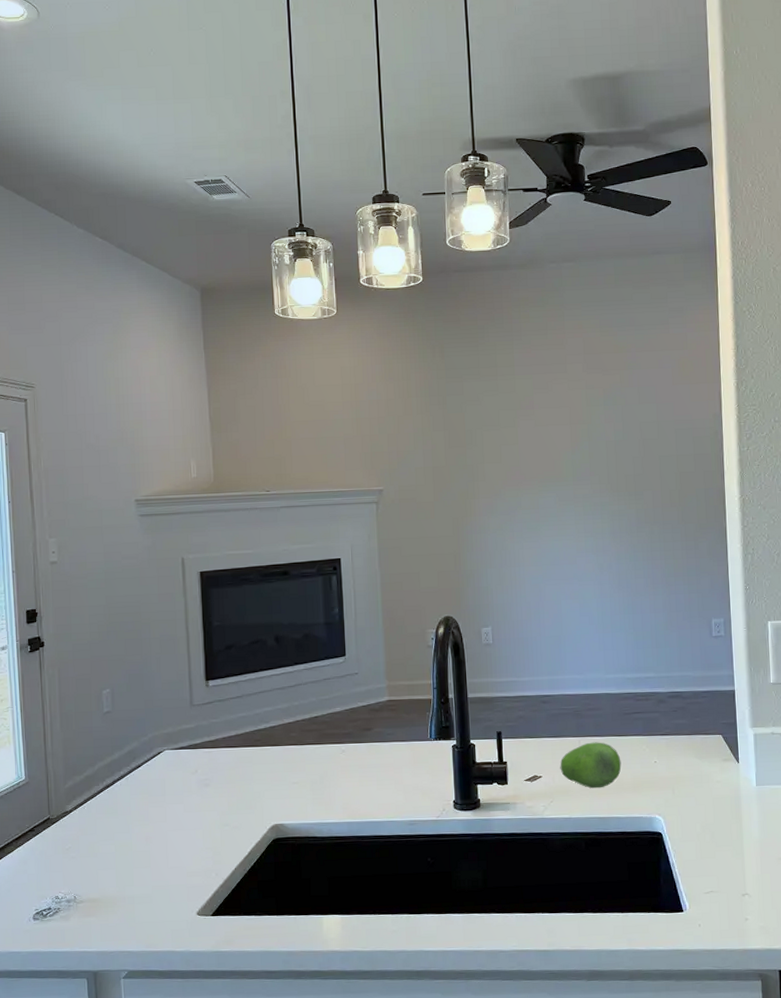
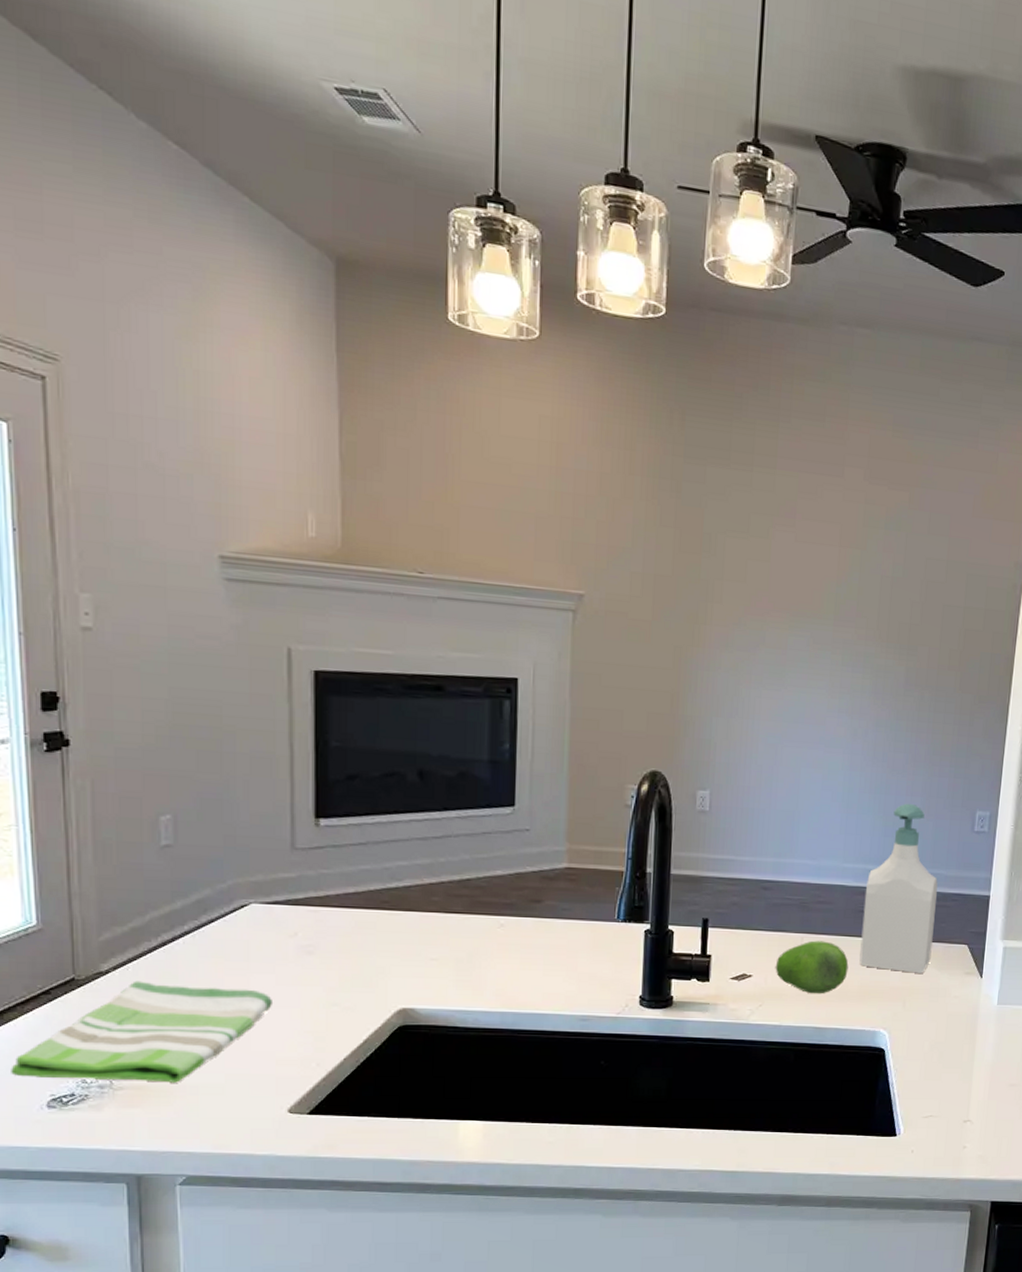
dish towel: none [9,816,182,897] -> present [11,981,272,1083]
soap bottle: none [627,619,691,764] -> present [859,803,938,973]

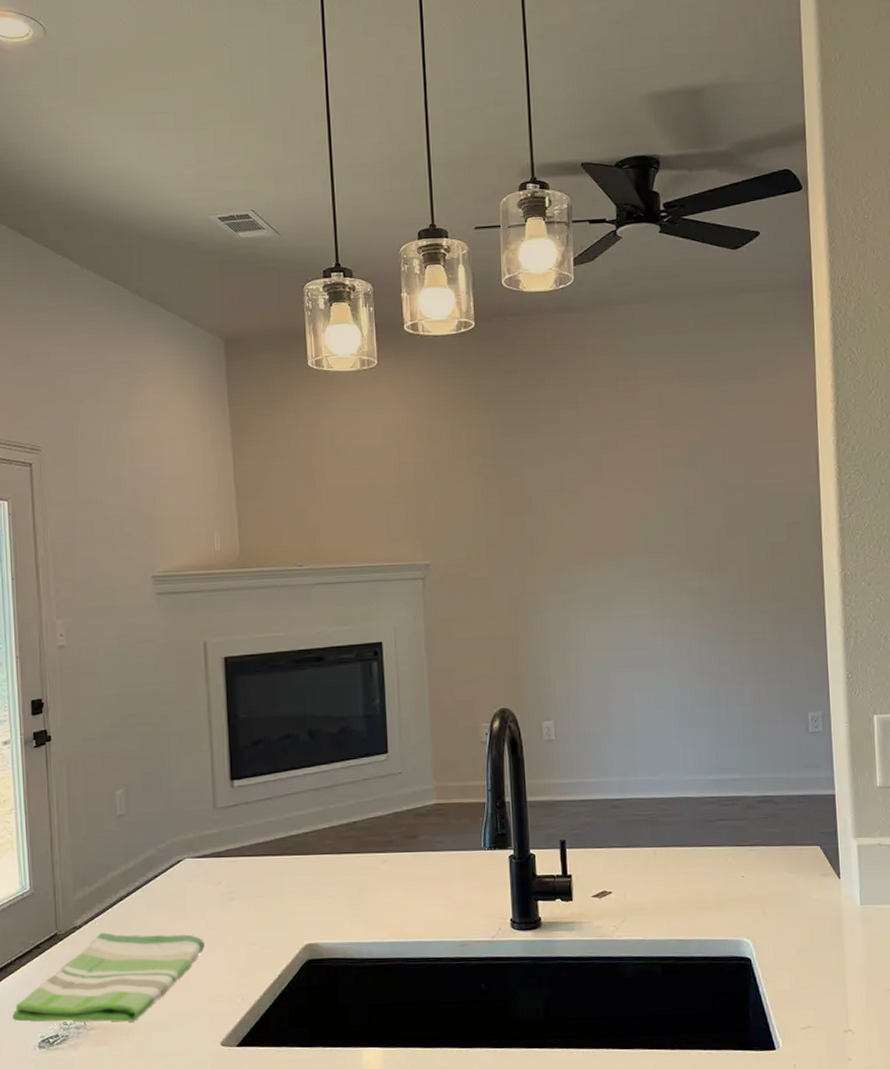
fruit: present [775,940,849,994] -> none [632,853,704,907]
soap bottle: present [859,803,938,973] -> none [709,712,785,879]

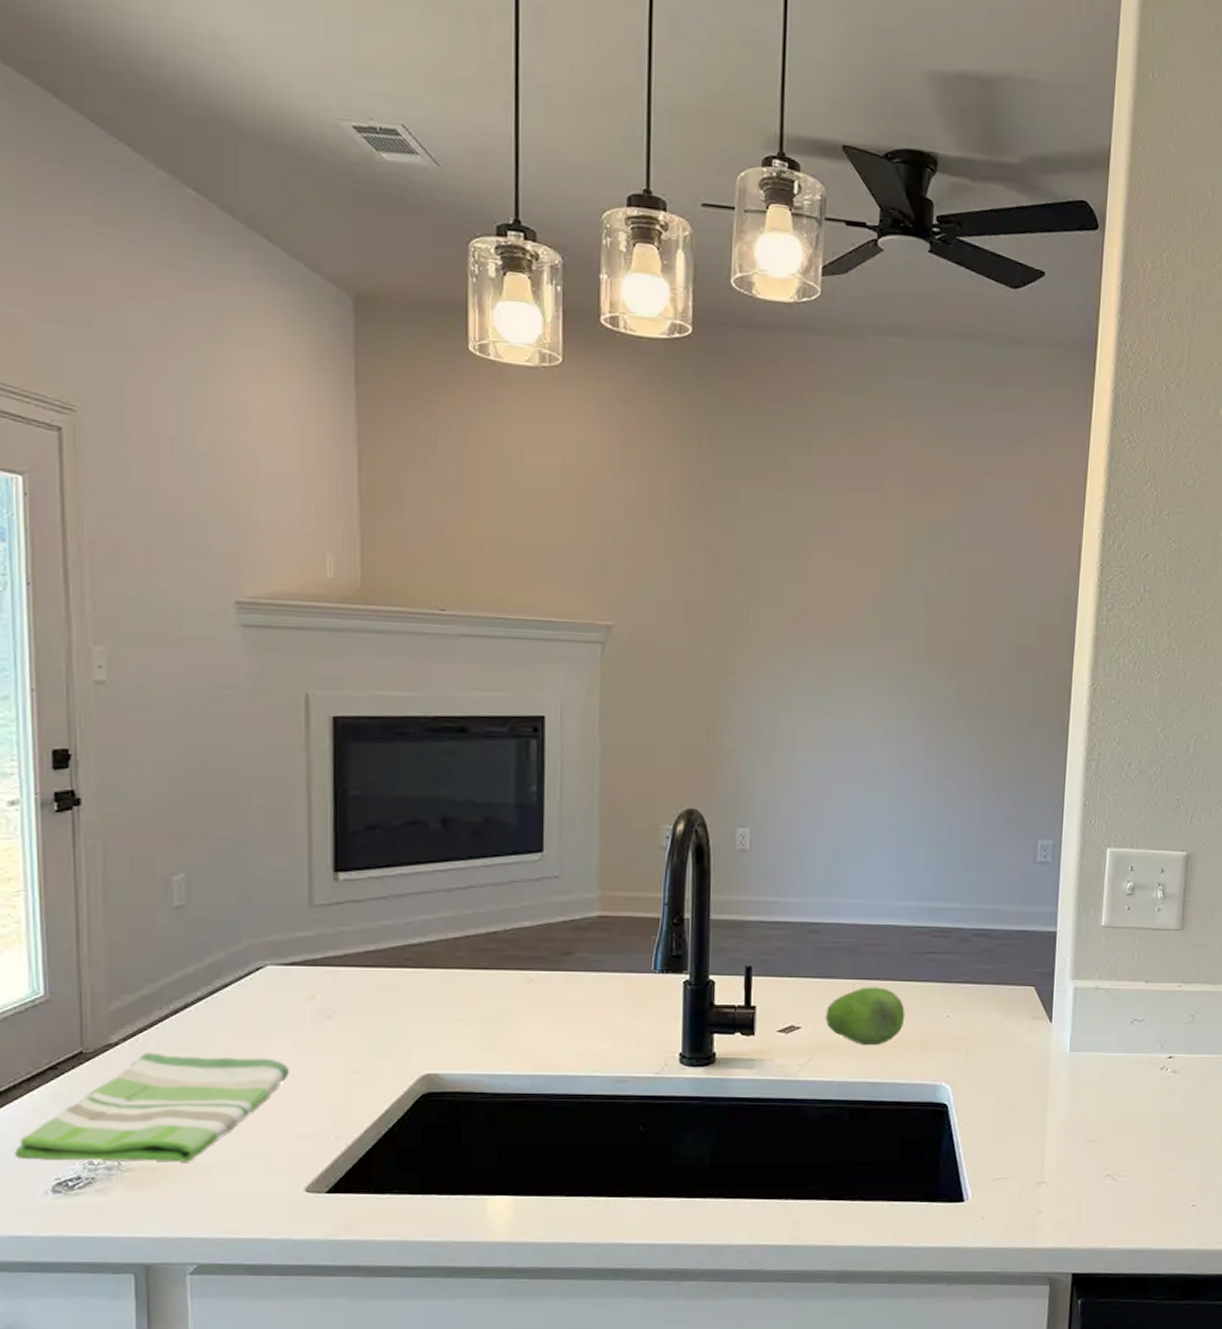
fruit: none [632,853,704,907] -> present [825,987,905,1046]

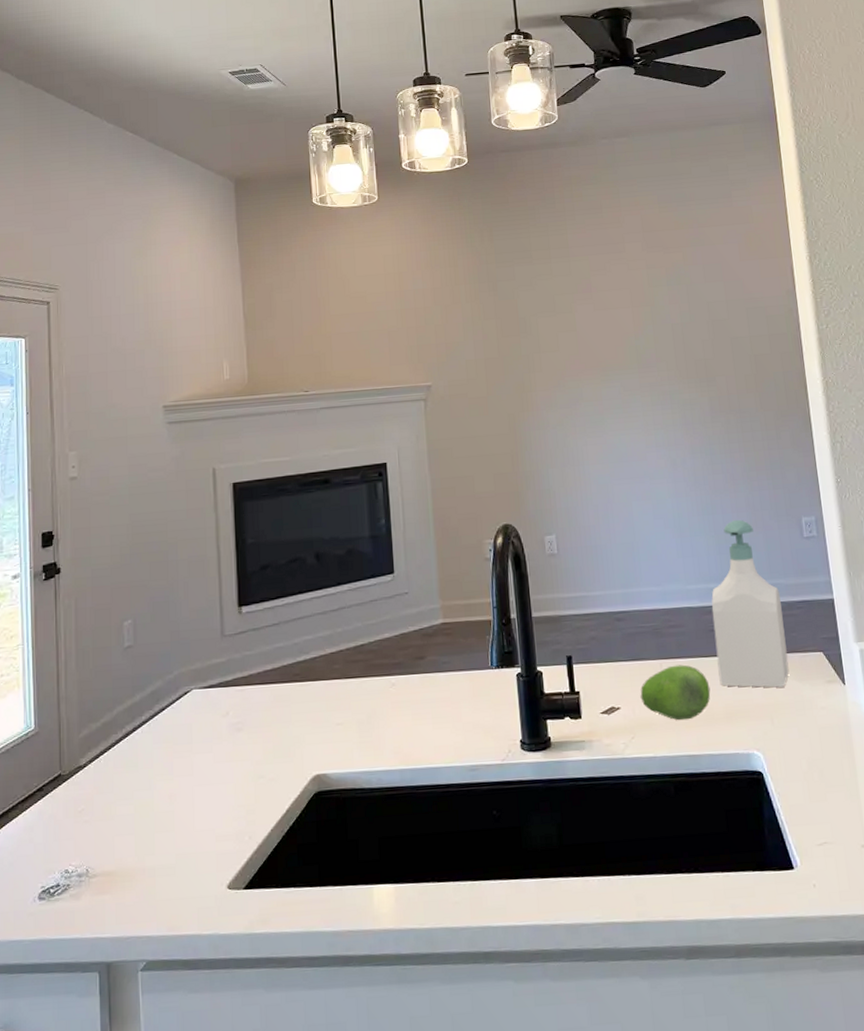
dish towel: present [15,1052,289,1162] -> none [12,769,211,872]
soap bottle: none [917,834,999,1019] -> present [711,519,789,688]

